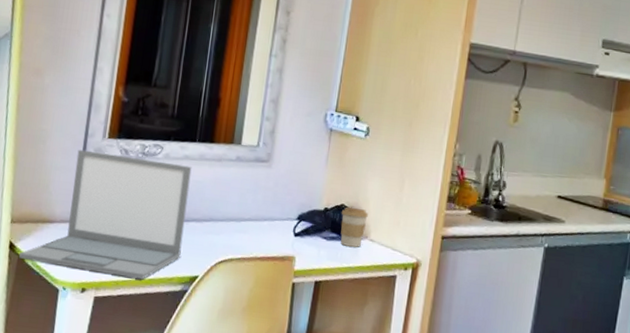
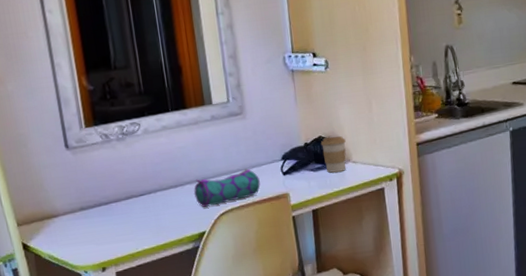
laptop: present [18,149,192,280] -> none [34,135,185,256]
pencil case: none [197,218,269,251] -> present [193,168,261,207]

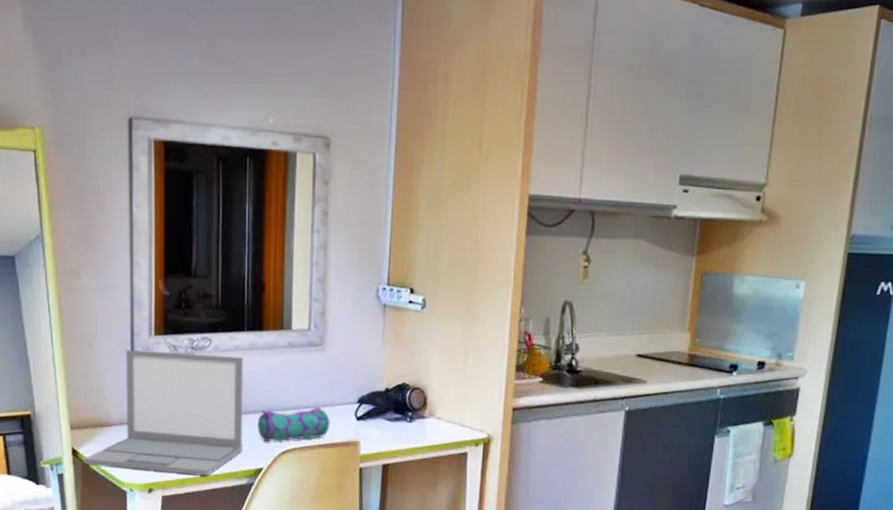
laptop: none [34,135,185,256] -> present [82,349,244,476]
coffee cup: present [320,136,346,173] -> none [403,386,432,427]

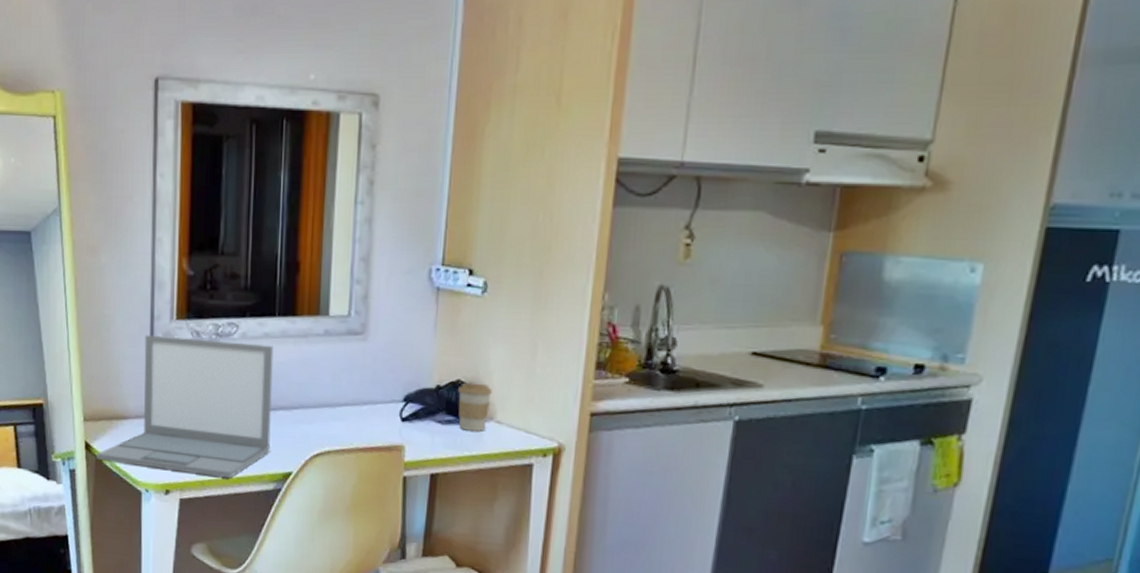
pencil case: present [256,406,330,442] -> none [286,404,370,443]
coffee cup: none [403,386,432,427] -> present [457,383,492,431]

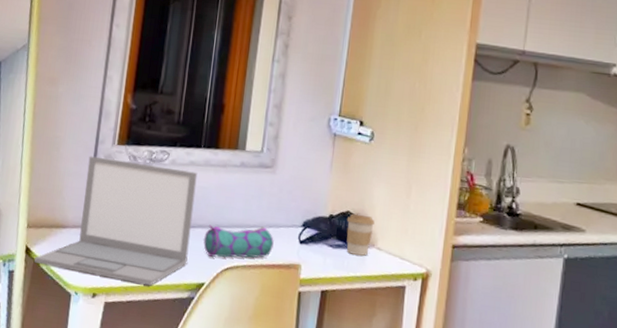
pencil case: none [286,404,370,443] -> present [203,224,274,258]

